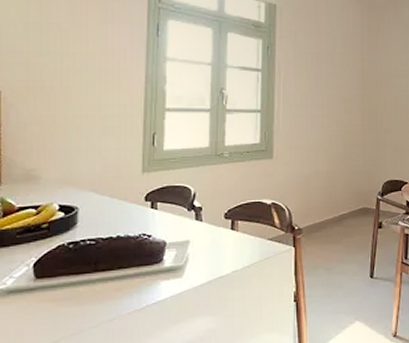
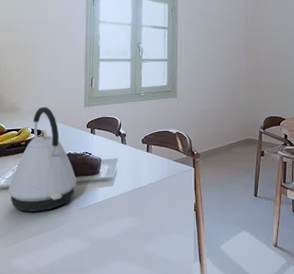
kettle: none [18,173,129,323] -> present [8,106,77,212]

